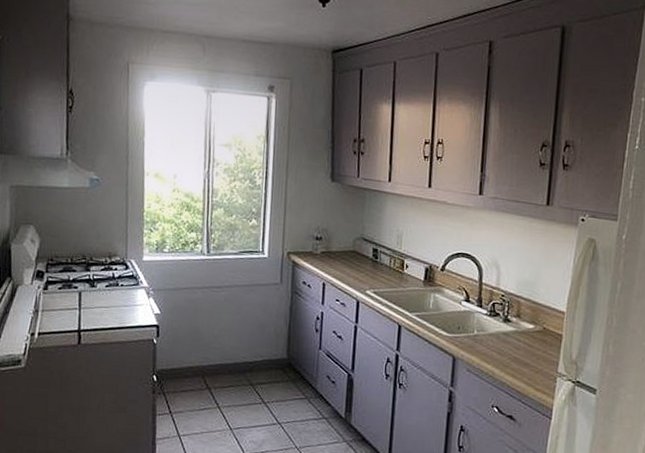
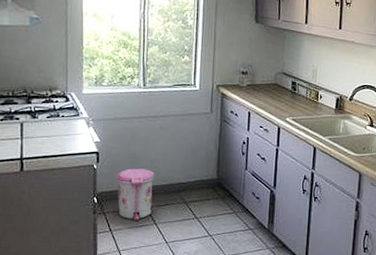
trash can: none [176,344,219,404] -> present [116,168,155,222]

